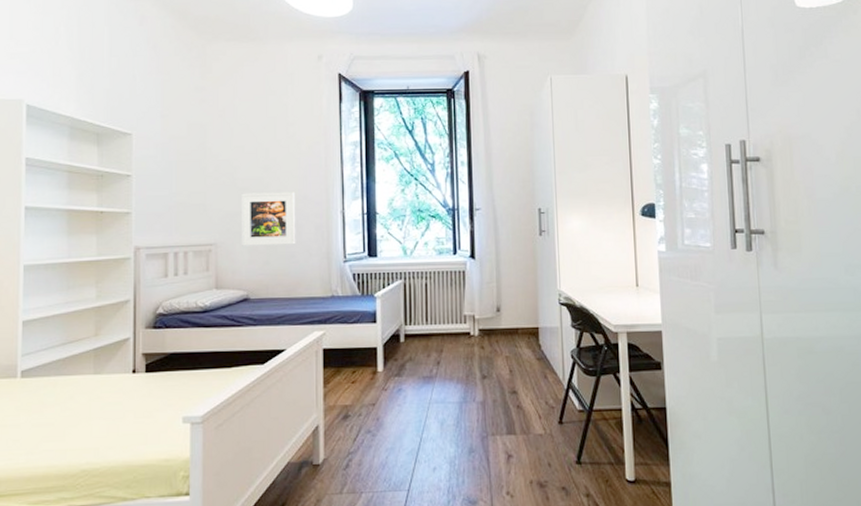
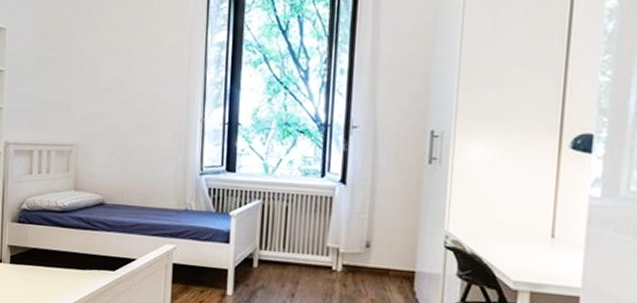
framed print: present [242,192,296,246] -> none [101,94,156,152]

